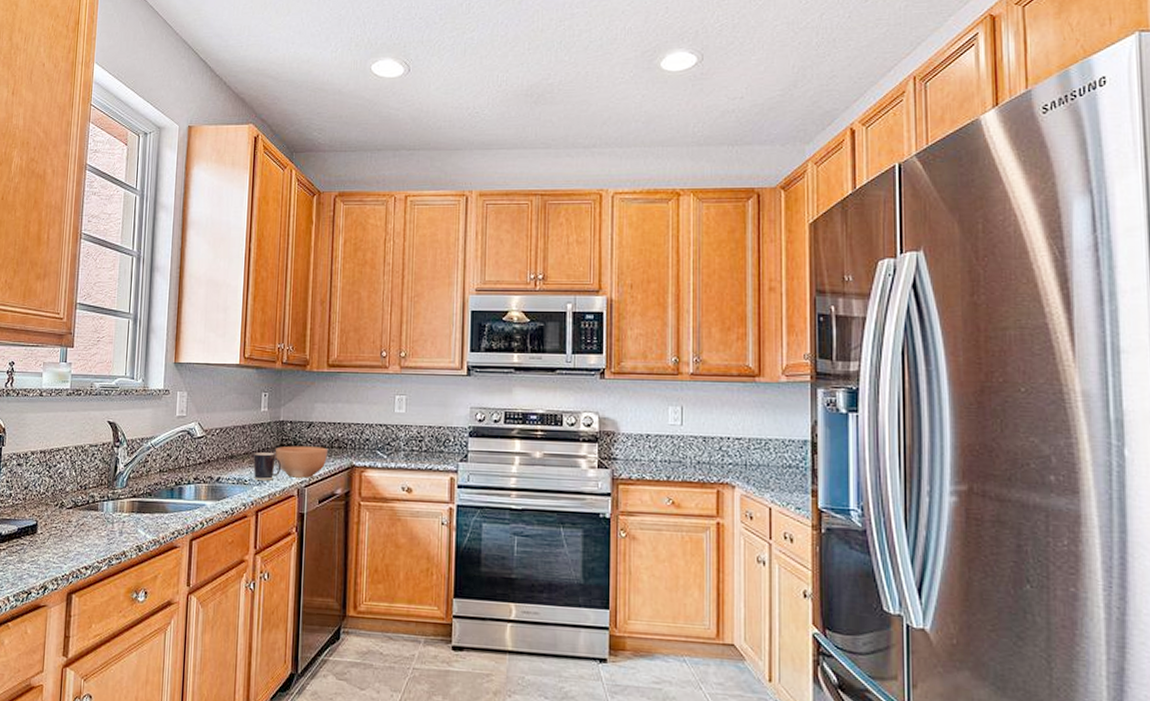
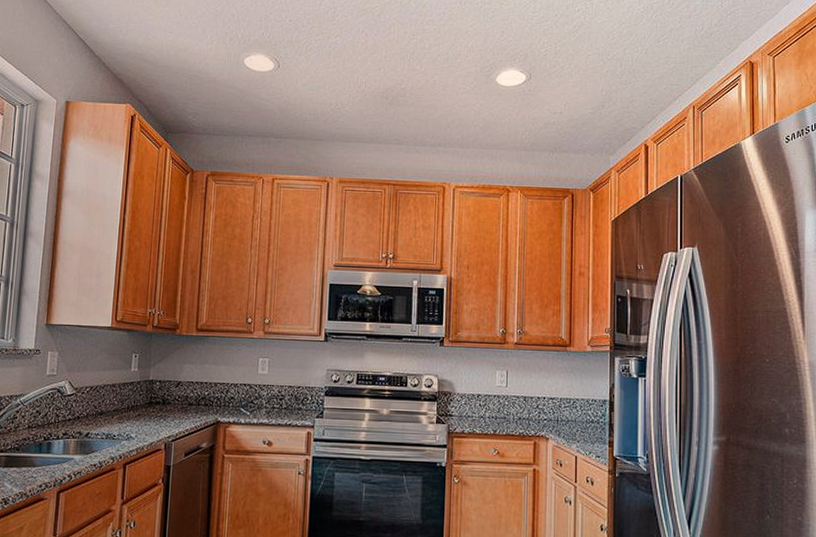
mug: present [253,452,282,481] -> none [122,409,150,436]
bowl: present [275,446,329,478] -> none [144,403,195,433]

